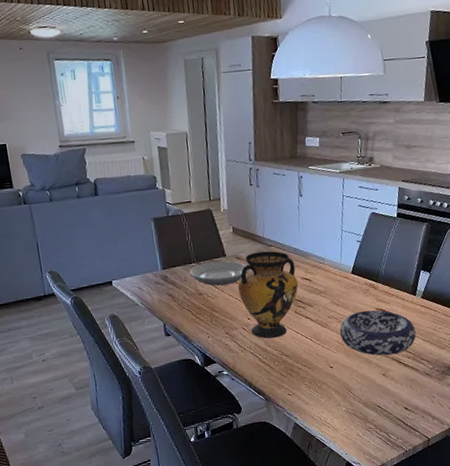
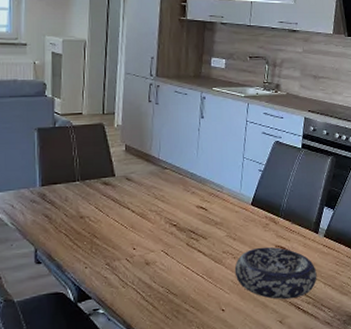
plate: present [190,261,250,286] -> none [72,181,140,209]
vase: present [237,251,299,339] -> none [124,174,193,274]

